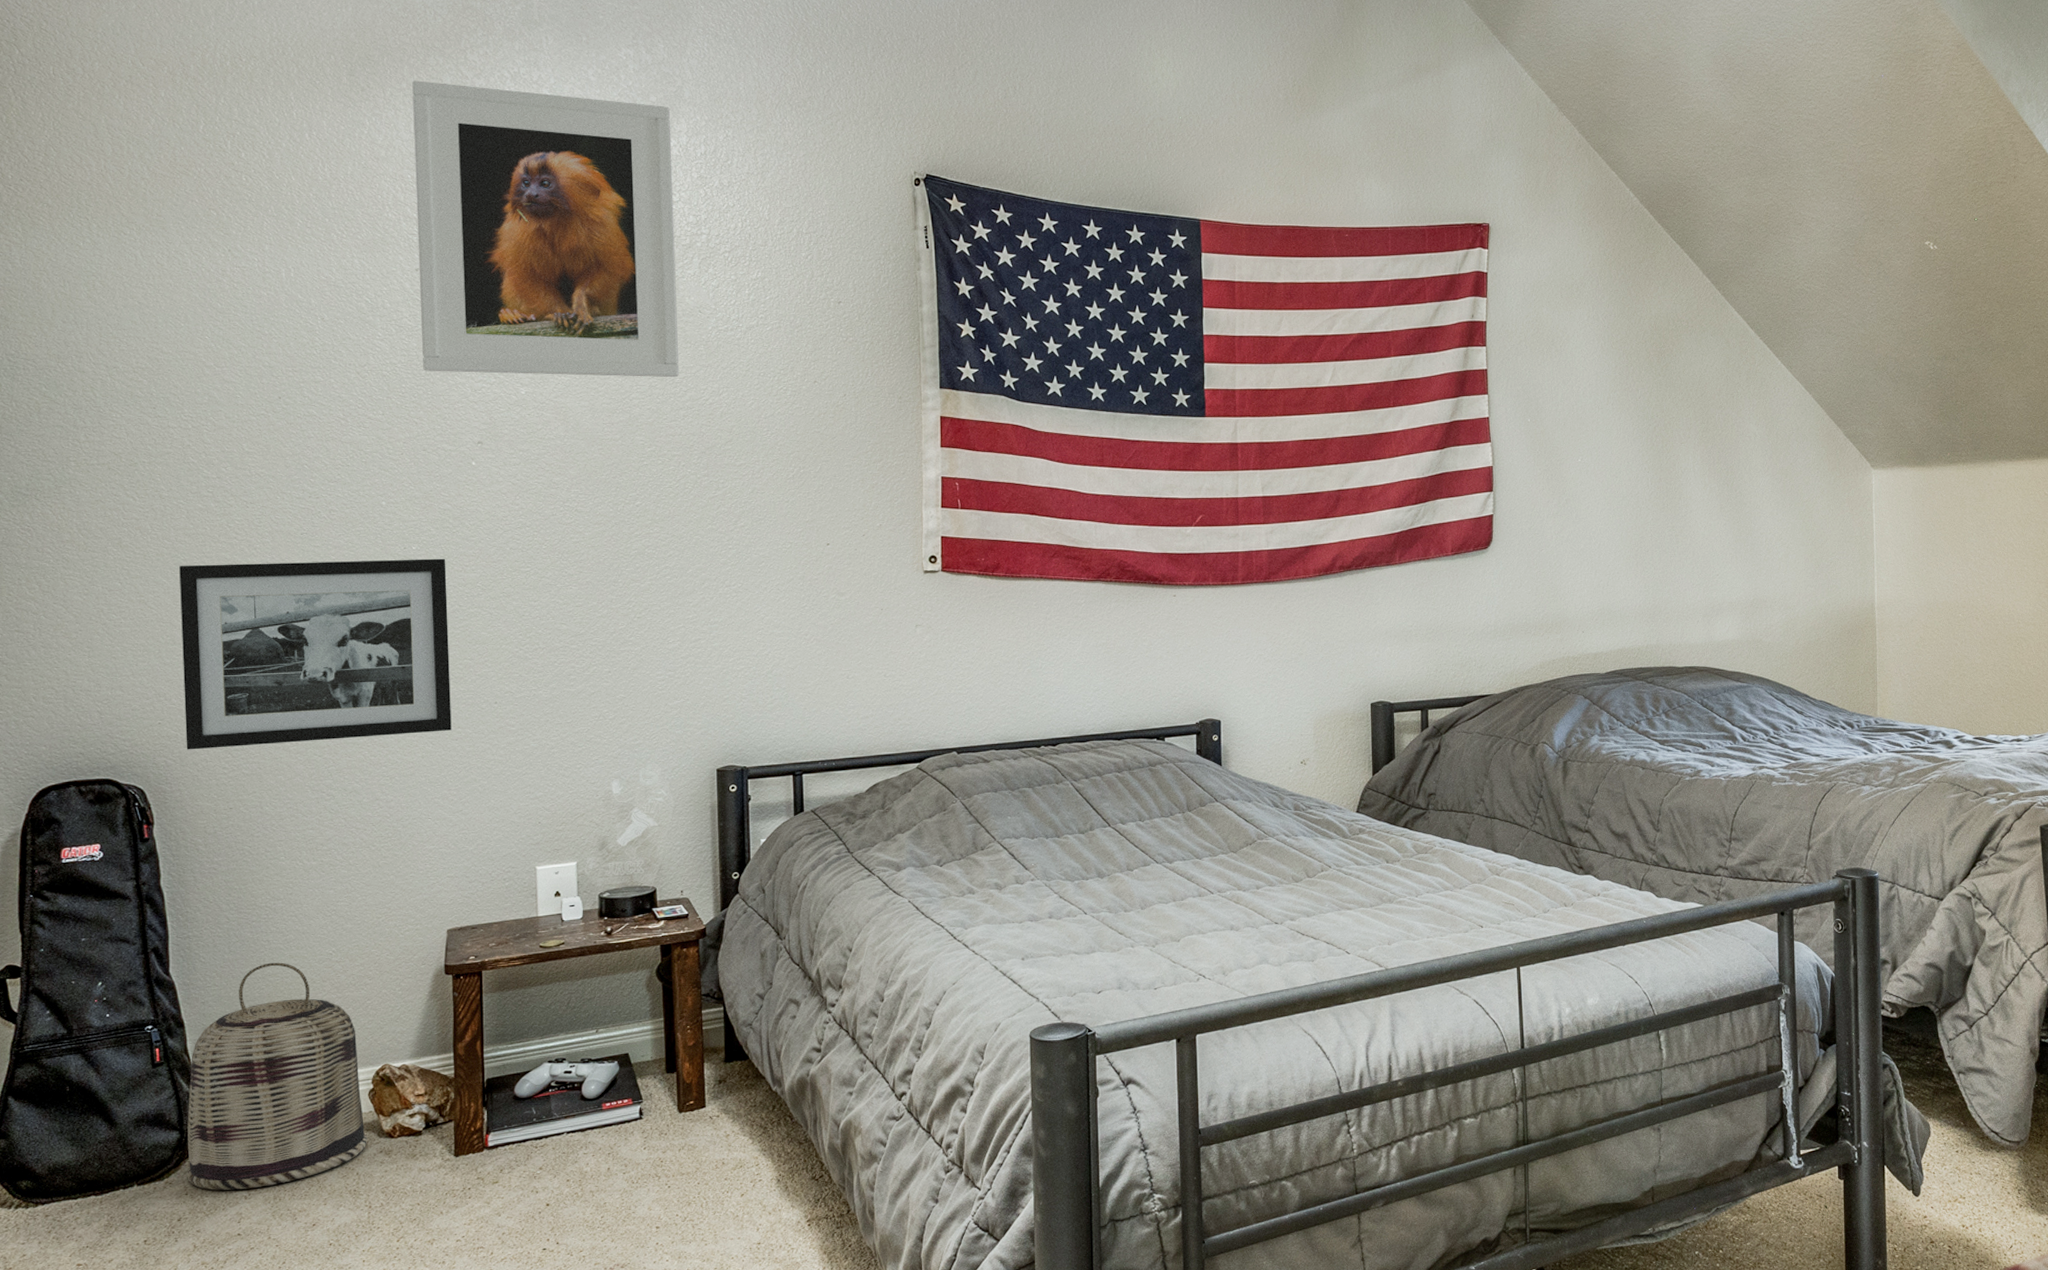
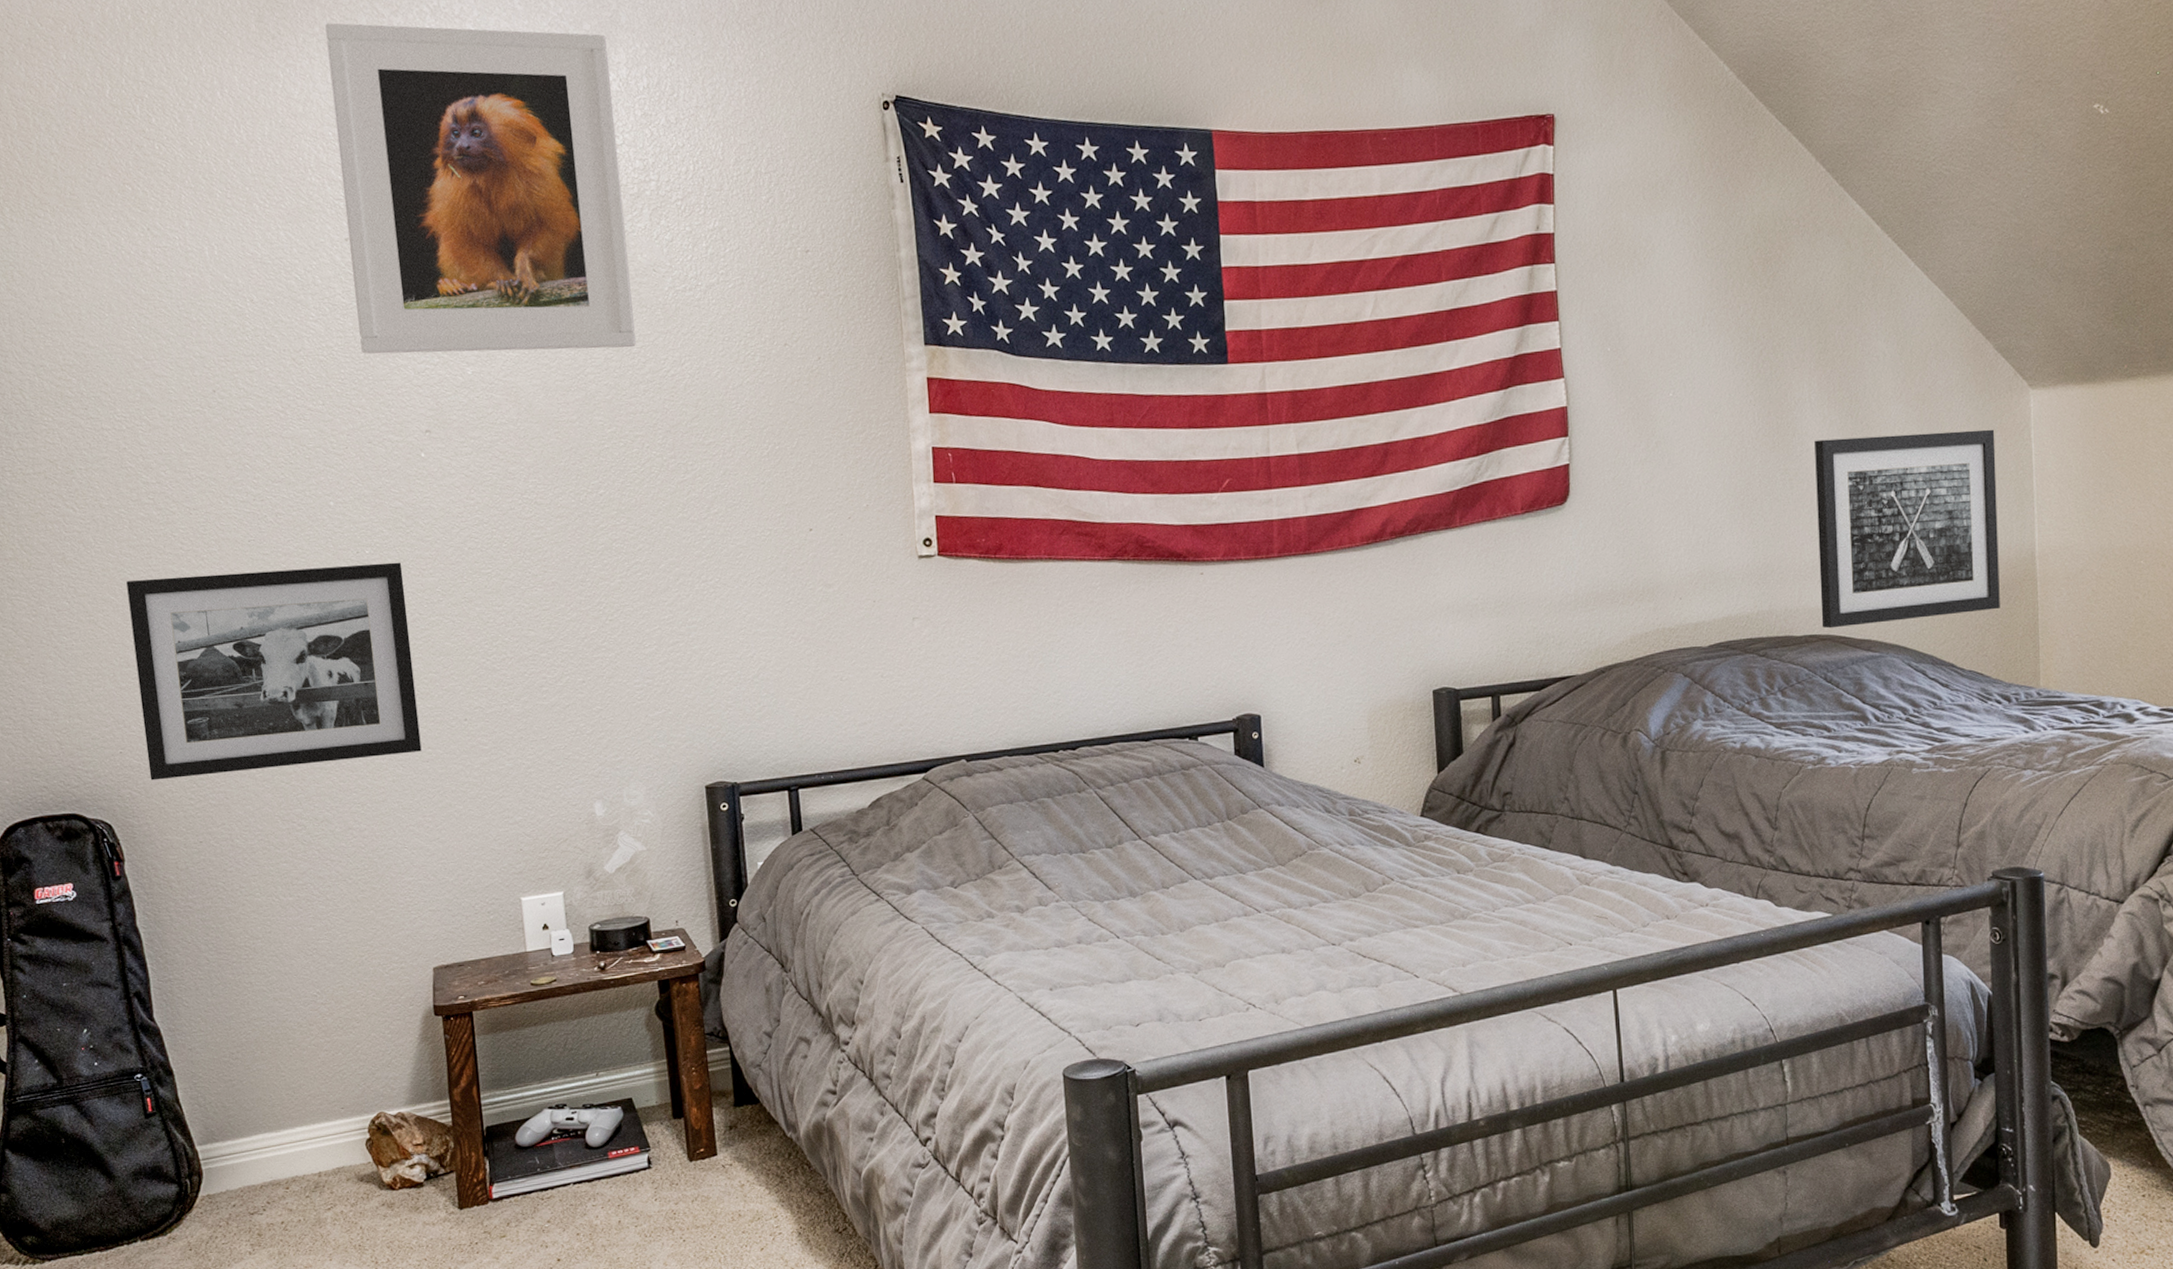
basket: present [187,962,368,1191] -> none [183,1005,369,1246]
wall art: none [1697,500,1846,662] -> present [1814,429,2000,629]

